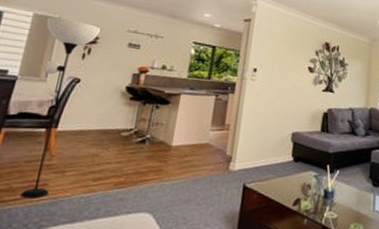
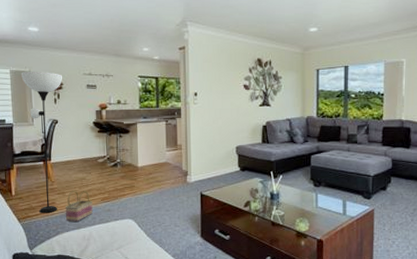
basket: none [56,170,101,213] -> present [65,191,93,222]

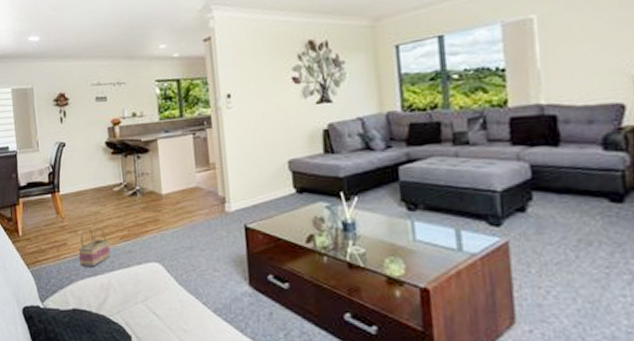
floor lamp: present [21,71,63,213] -> none [23,86,70,257]

